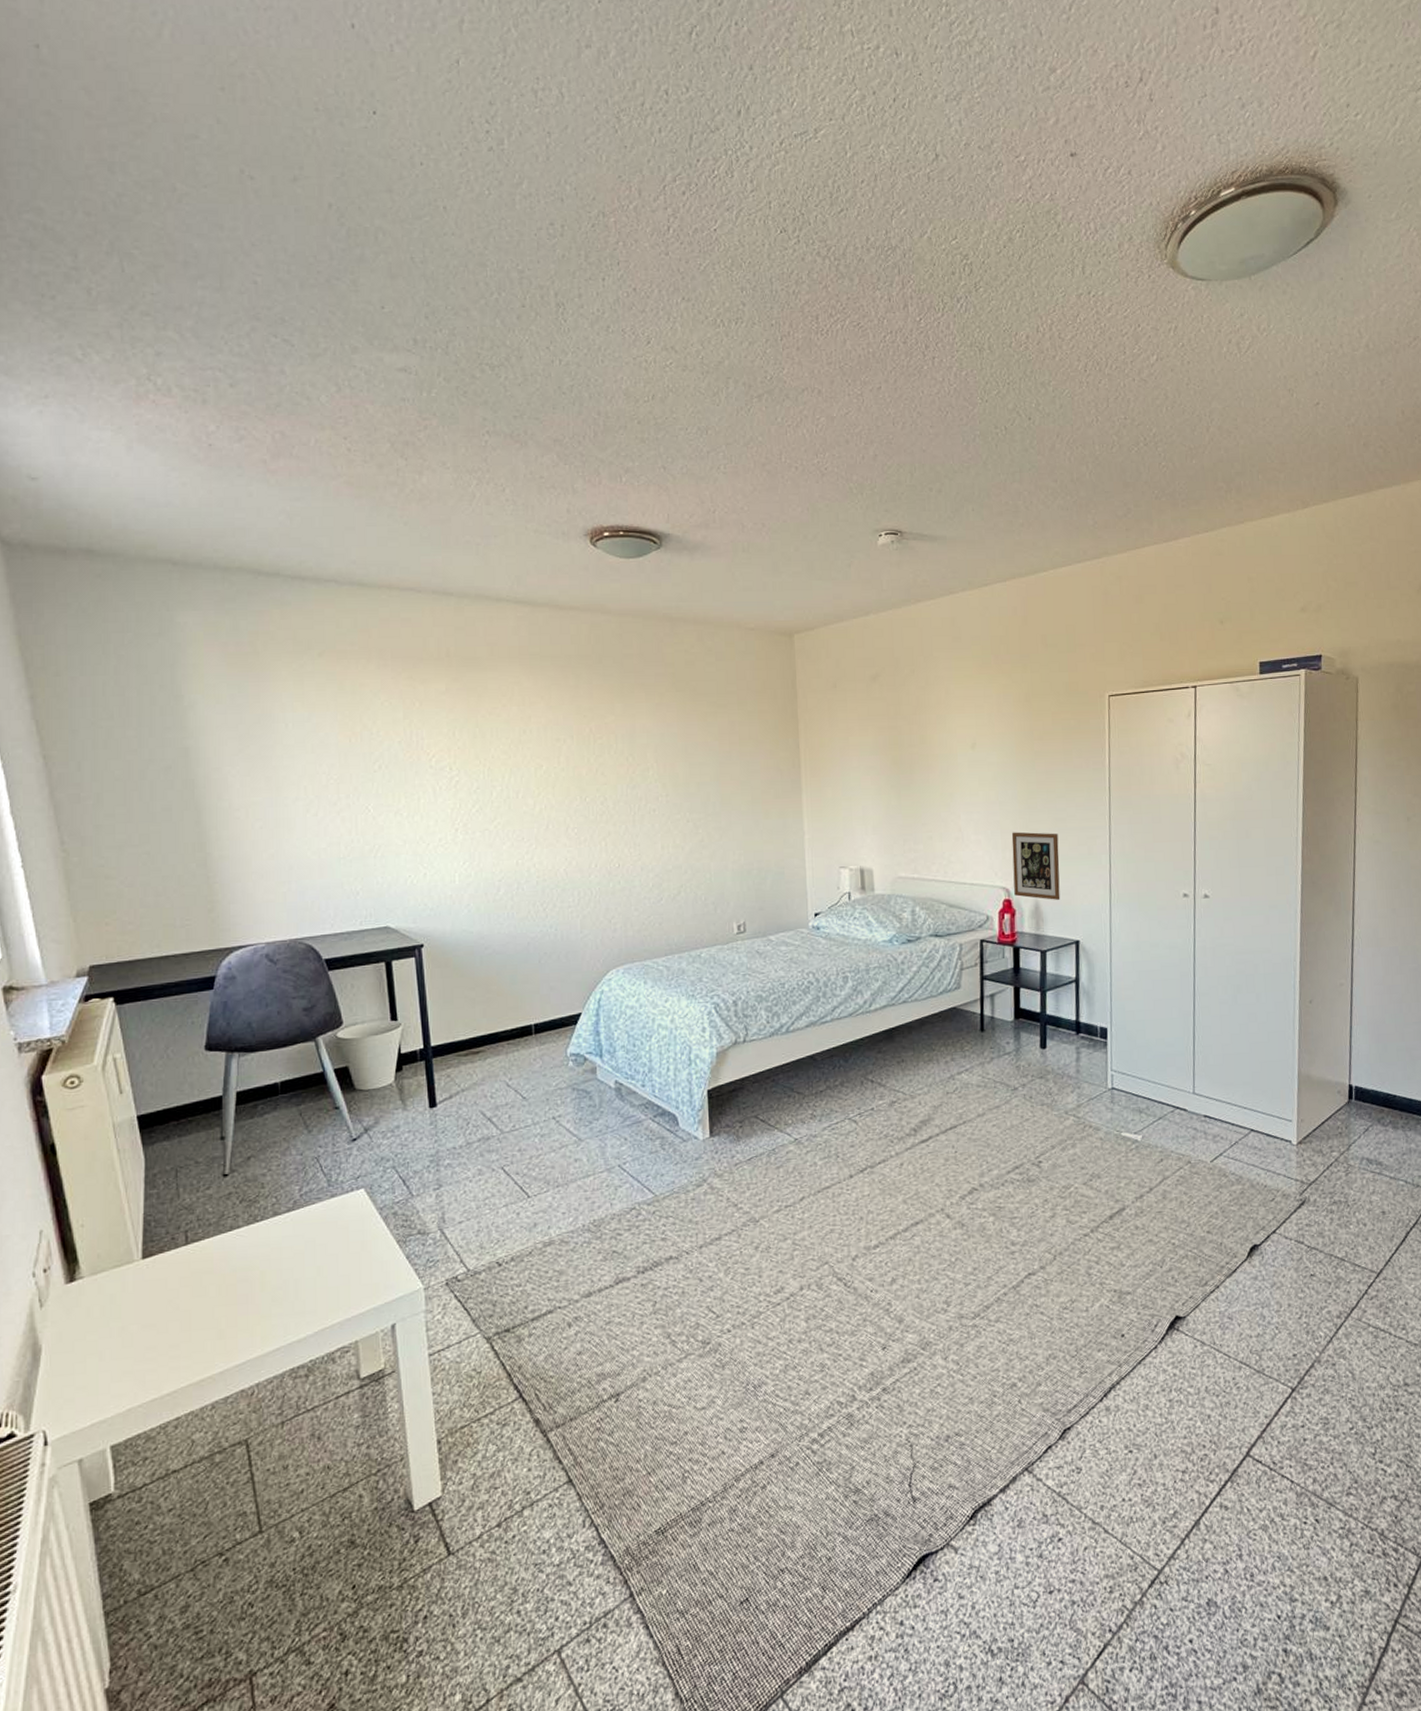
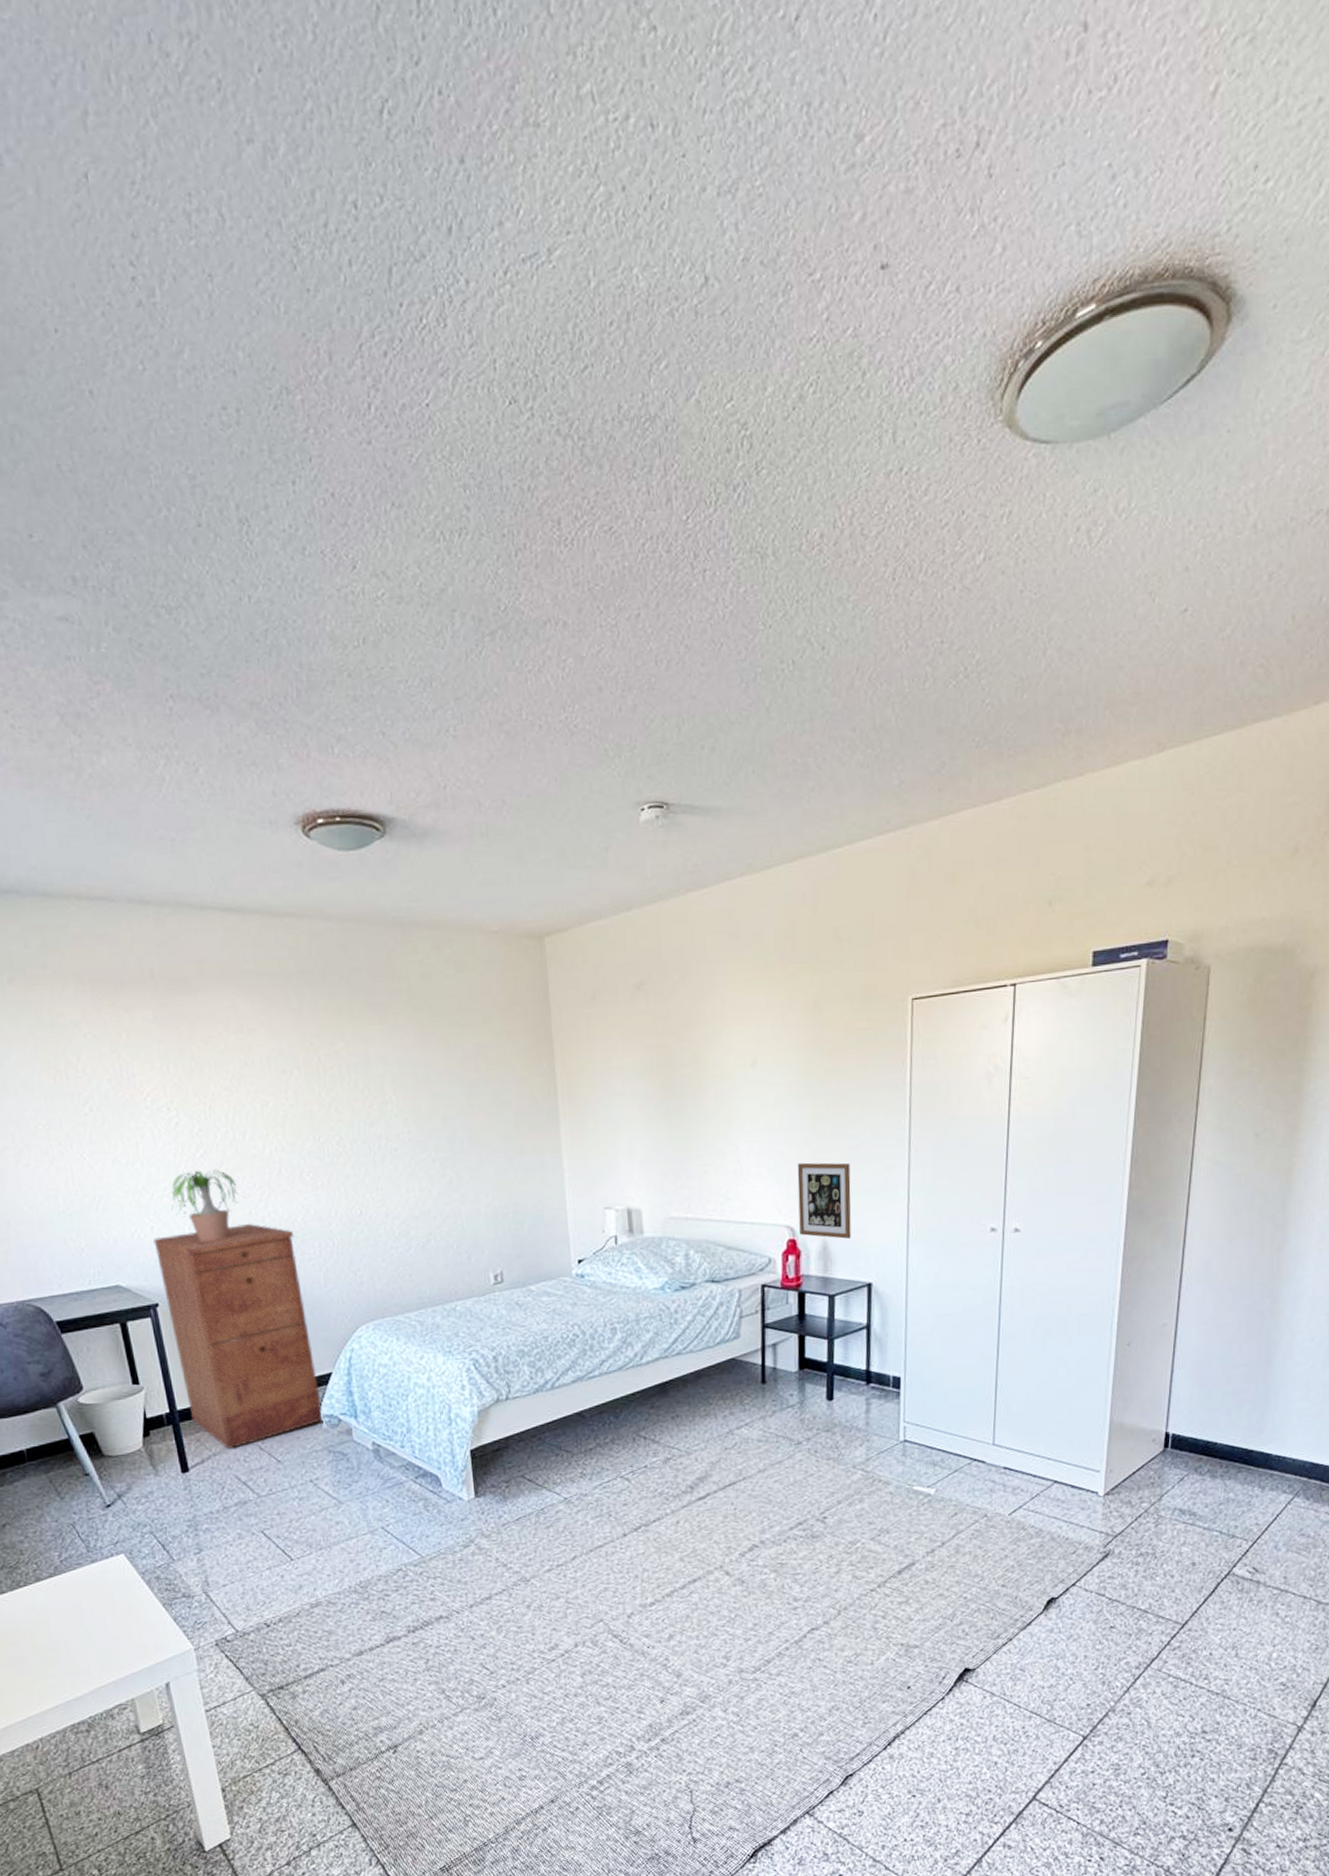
filing cabinet: none [425,873,570,1085] -> present [153,1224,323,1449]
potted plant: none [444,823,514,888] -> present [171,1169,246,1242]

